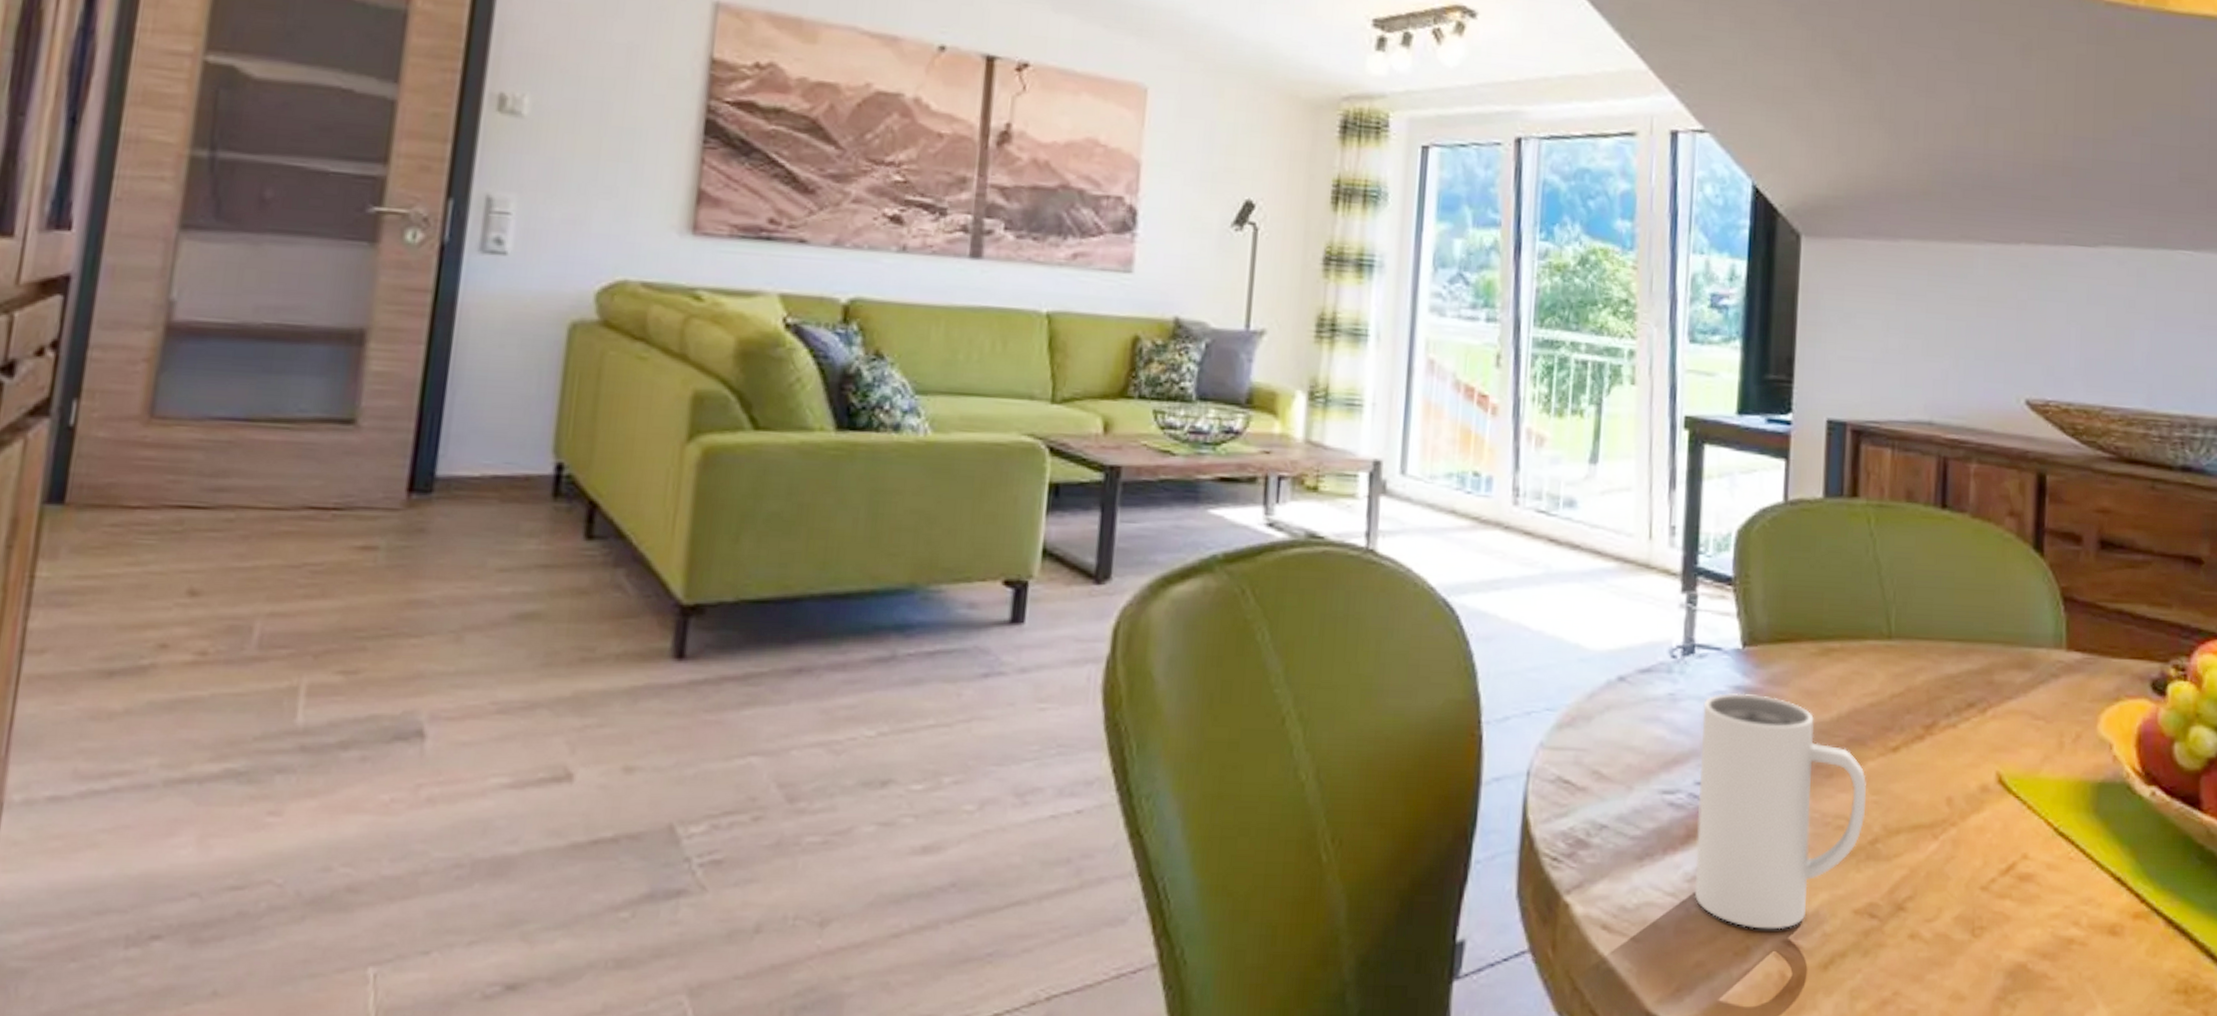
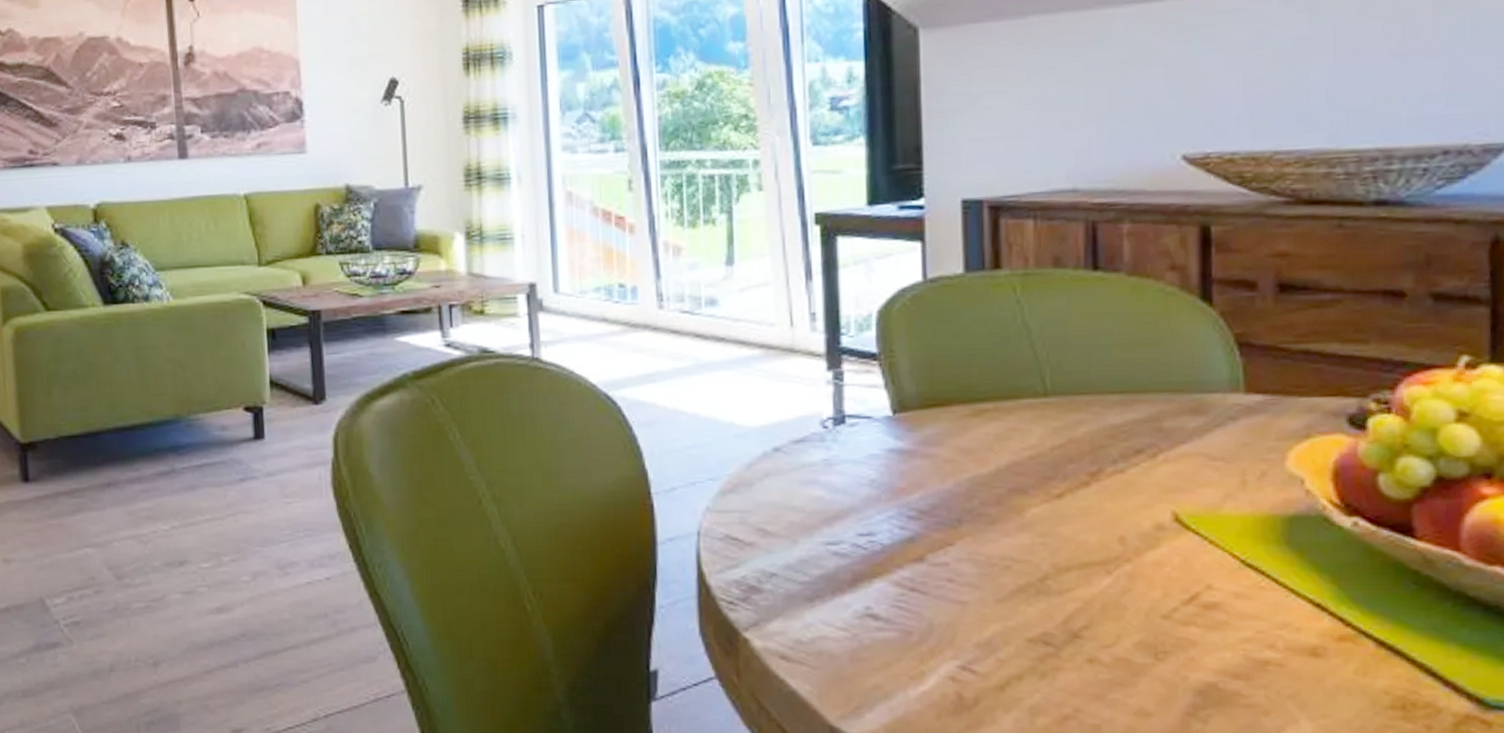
mug: present [1695,692,1867,930] -> none [858,454,1033,657]

